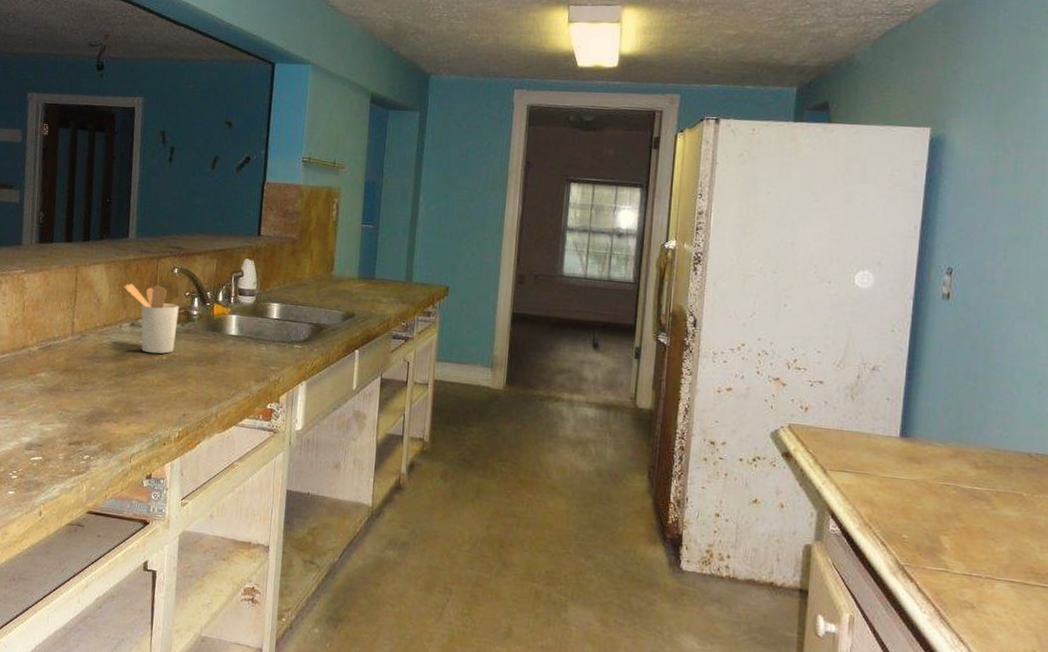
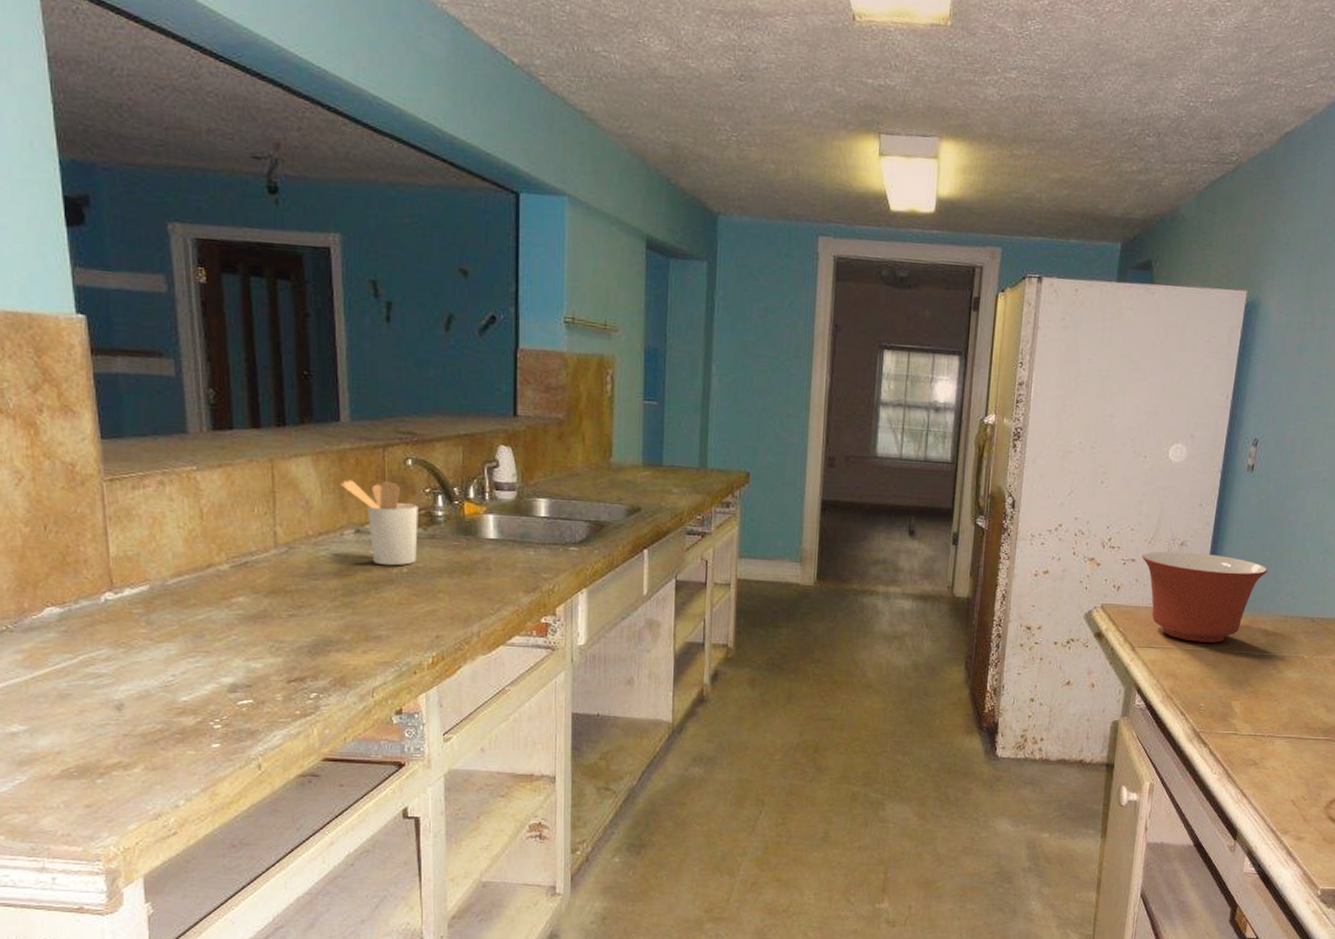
mixing bowl: none [830,374,973,472] -> present [1142,550,1268,643]

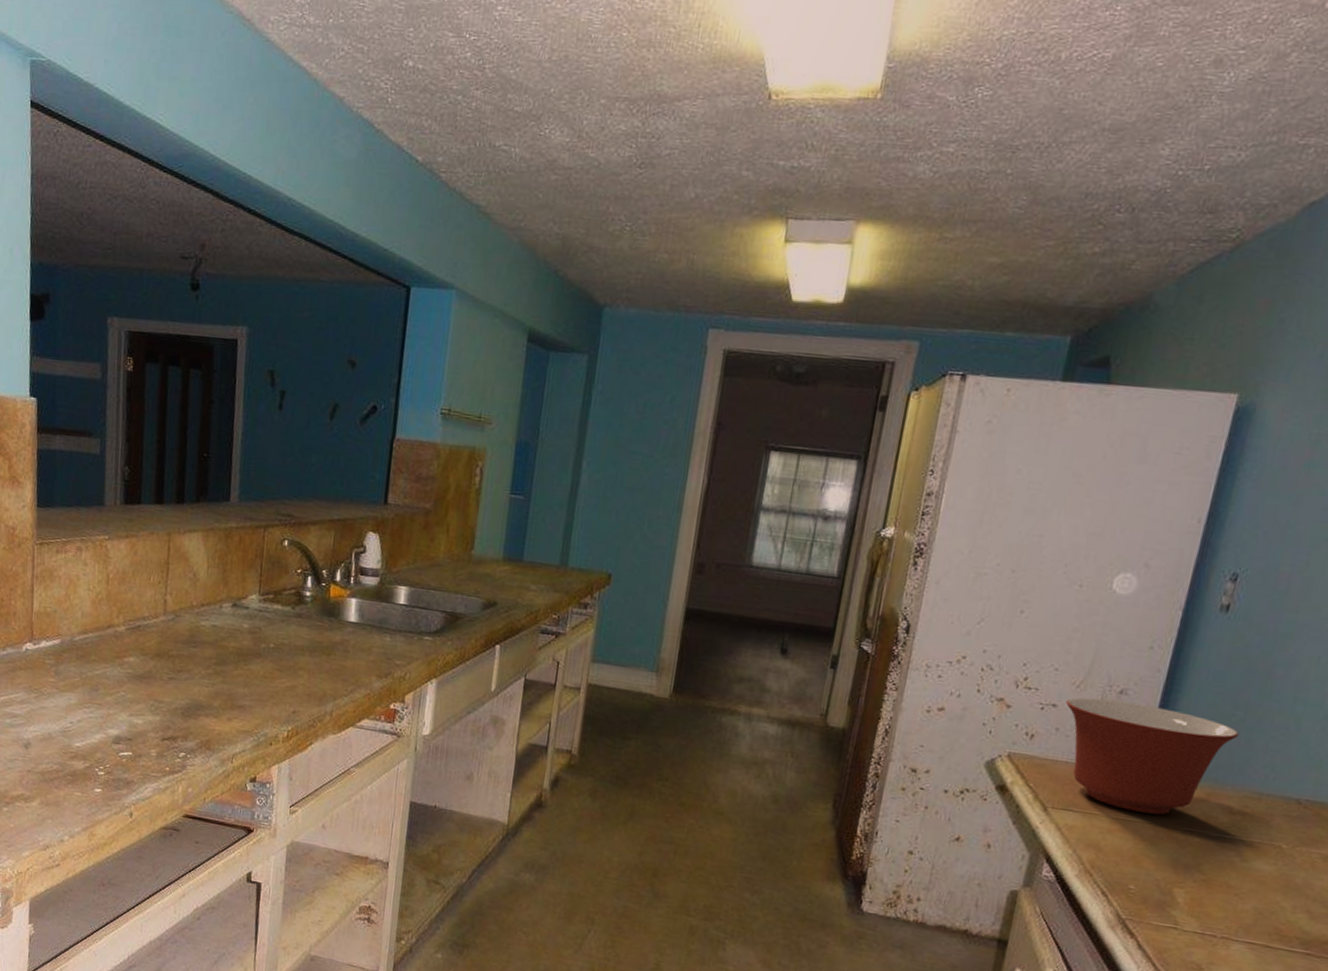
utensil holder: present [340,479,418,566] -> none [224,556,290,641]

